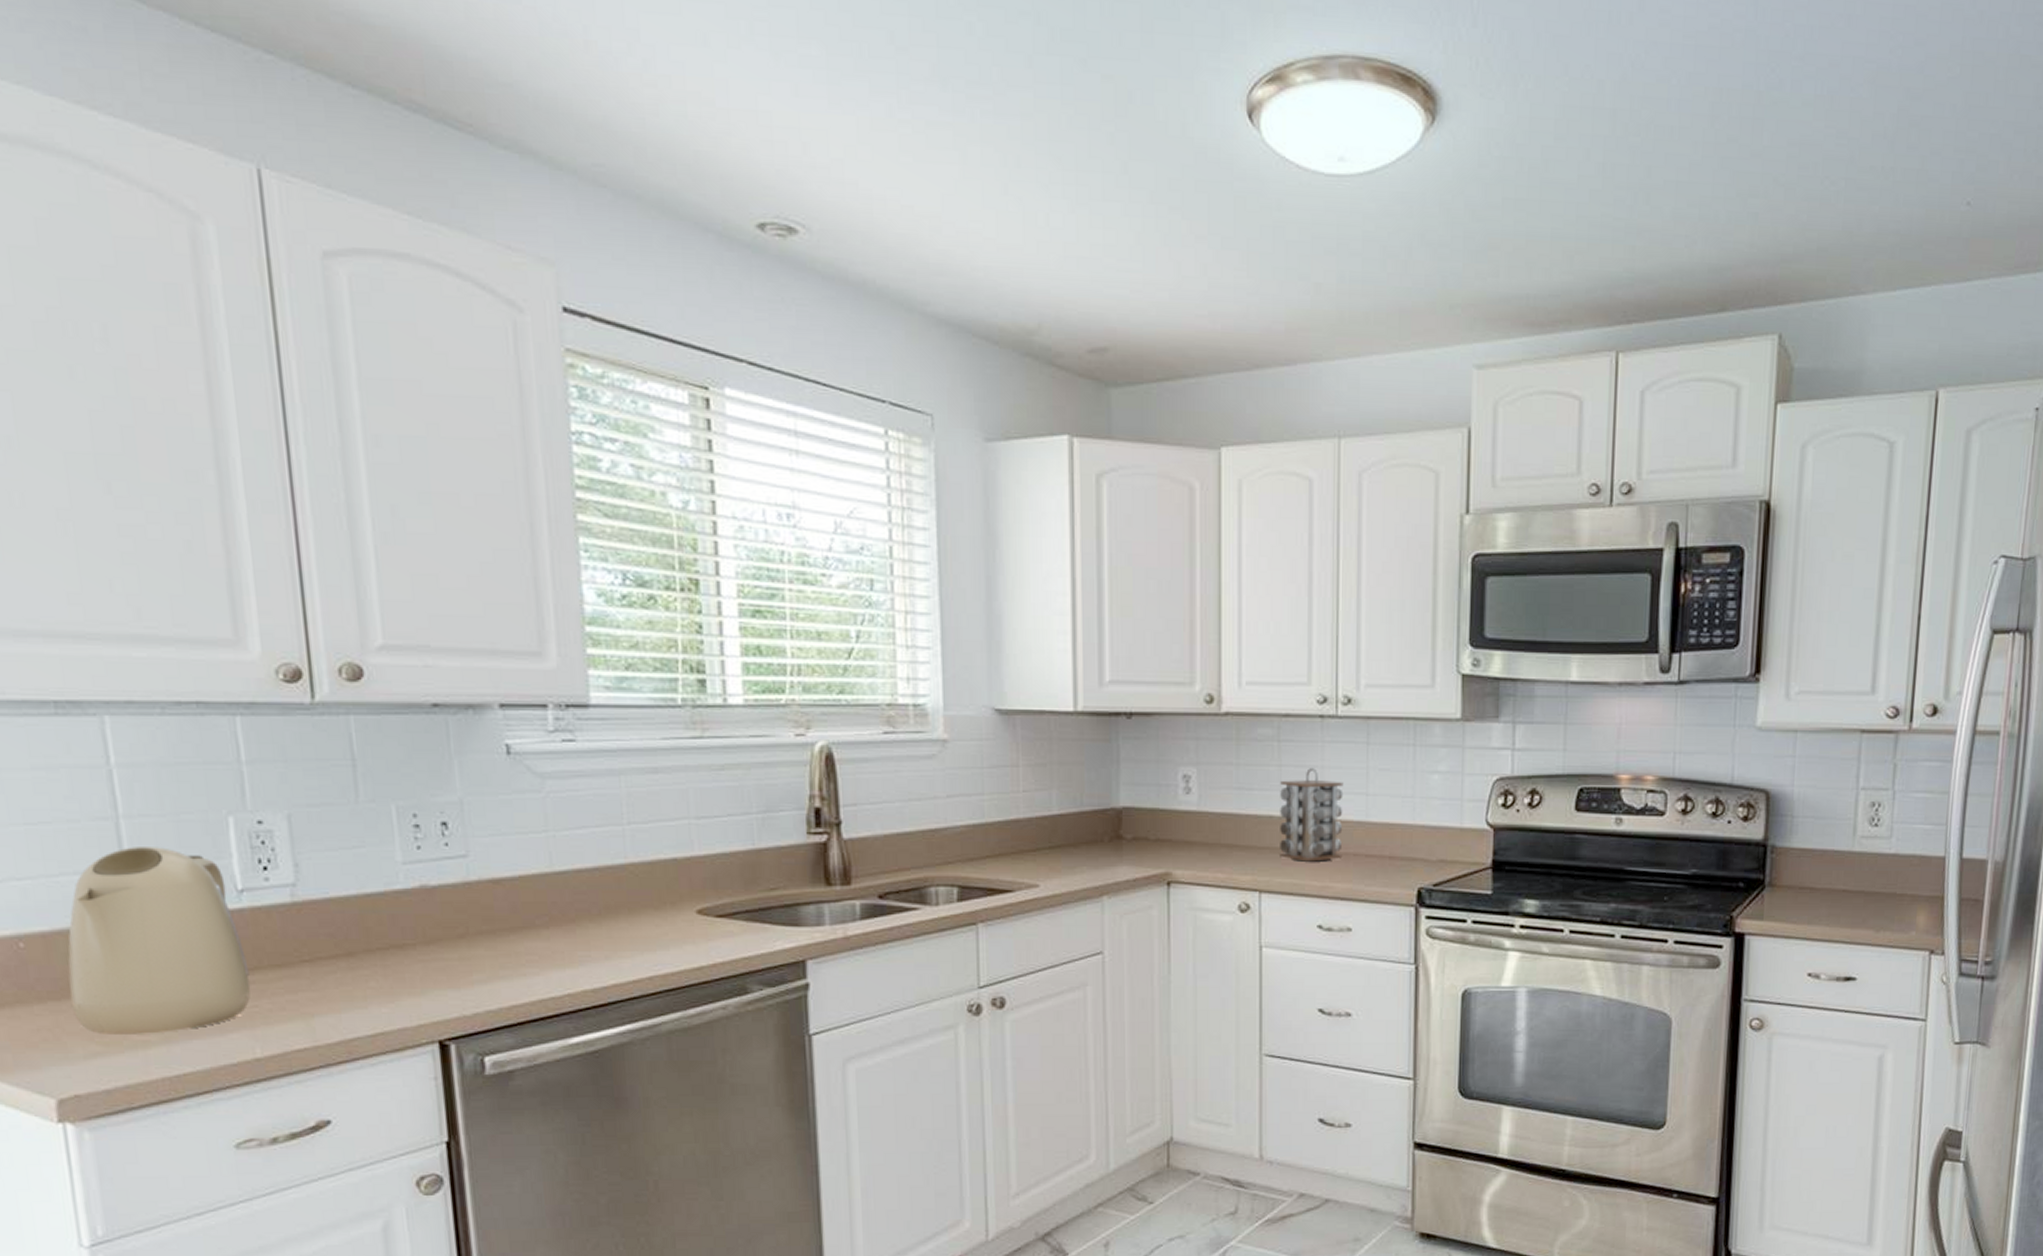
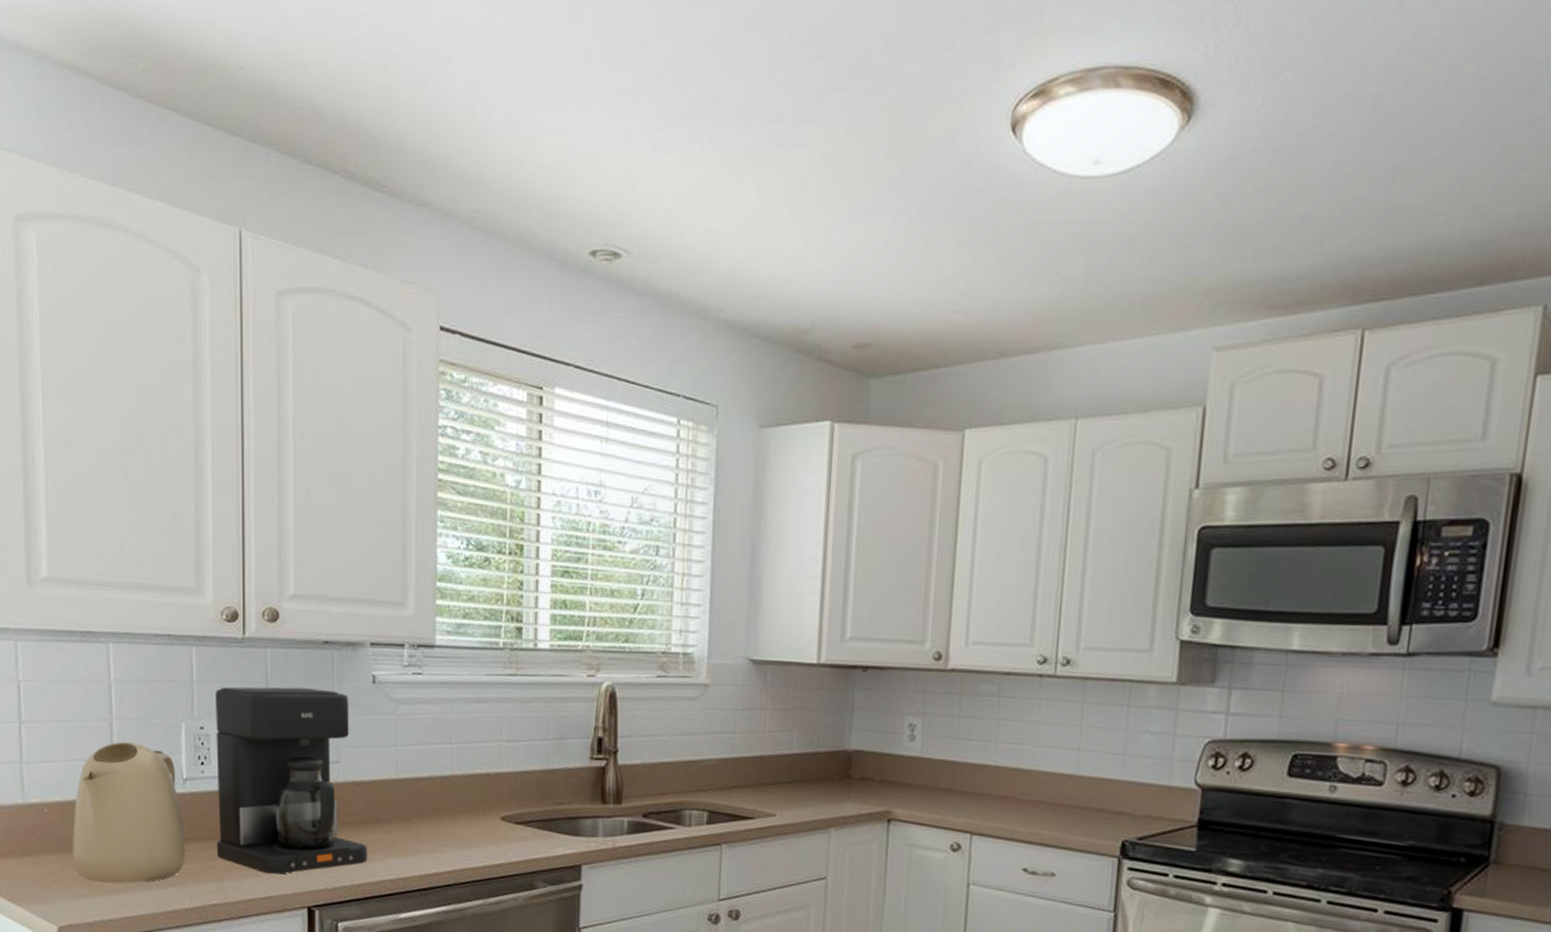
coffee maker: none [276,764,520,1005] -> present [215,687,368,875]
spice rack: present [1280,768,1344,862] -> none [992,723,1057,810]

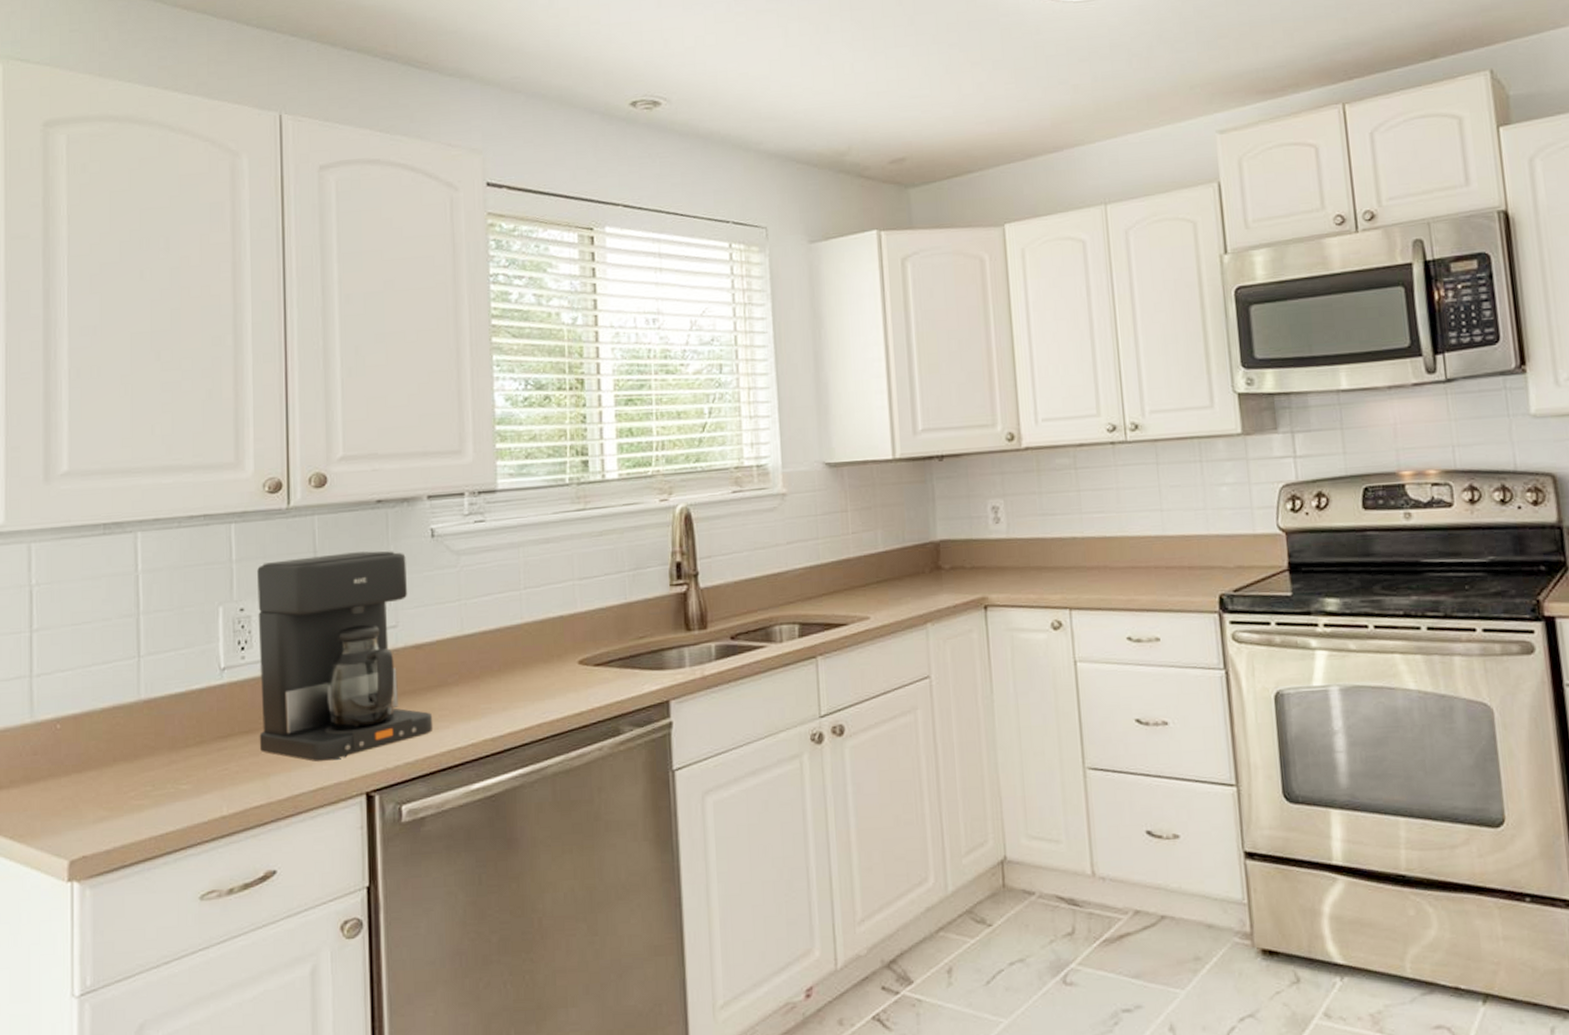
kettle: present [72,742,186,884] -> none [88,636,224,801]

